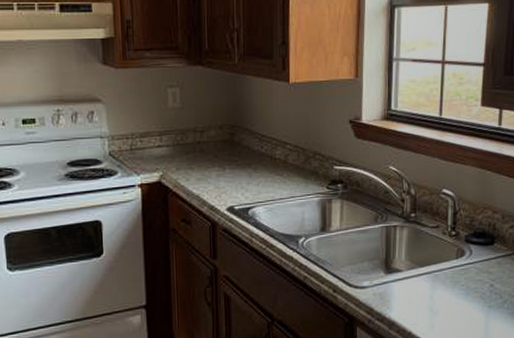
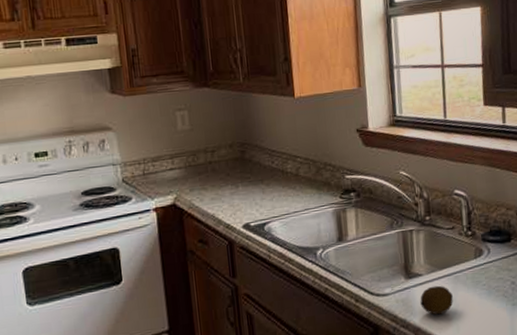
fruit: none [397,282,430,311] -> present [420,285,453,315]

